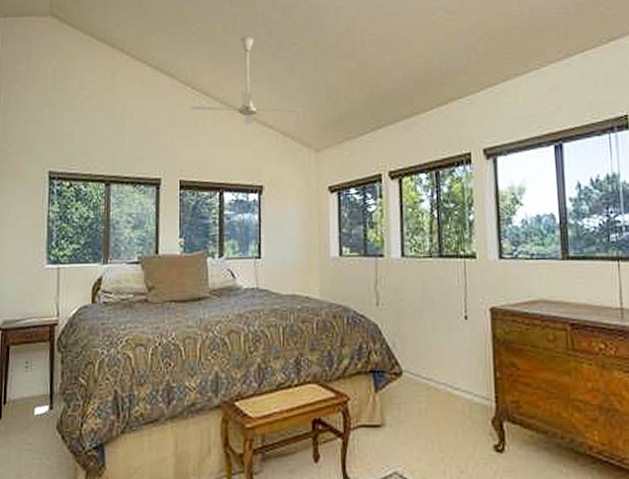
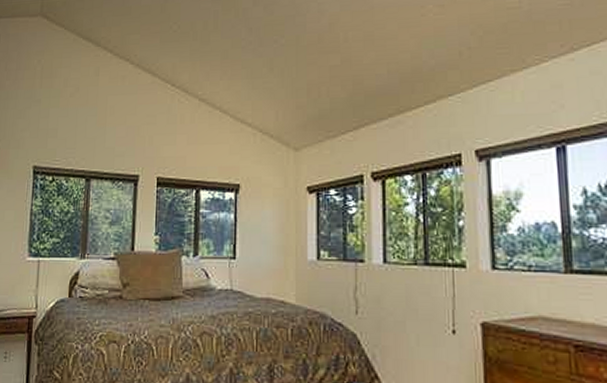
ceiling fan: present [190,37,302,124] -> none [170,34,282,122]

